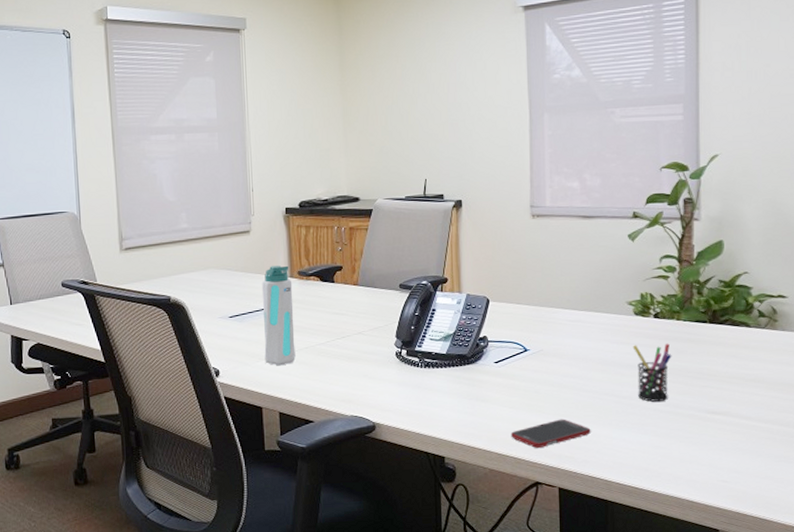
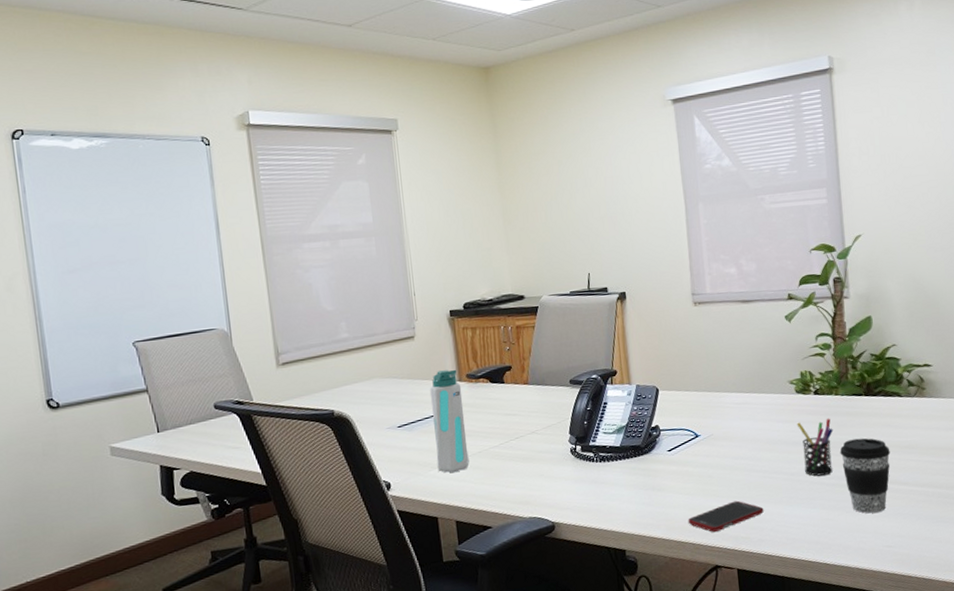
coffee cup: none [677,366,733,445] -> present [840,438,891,514]

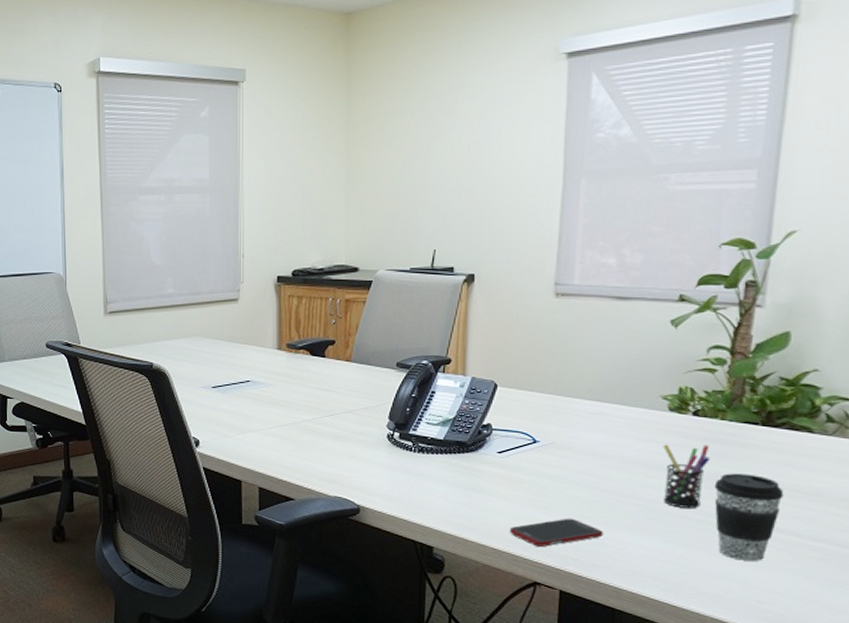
water bottle: present [429,369,470,473] -> none [247,337,280,440]

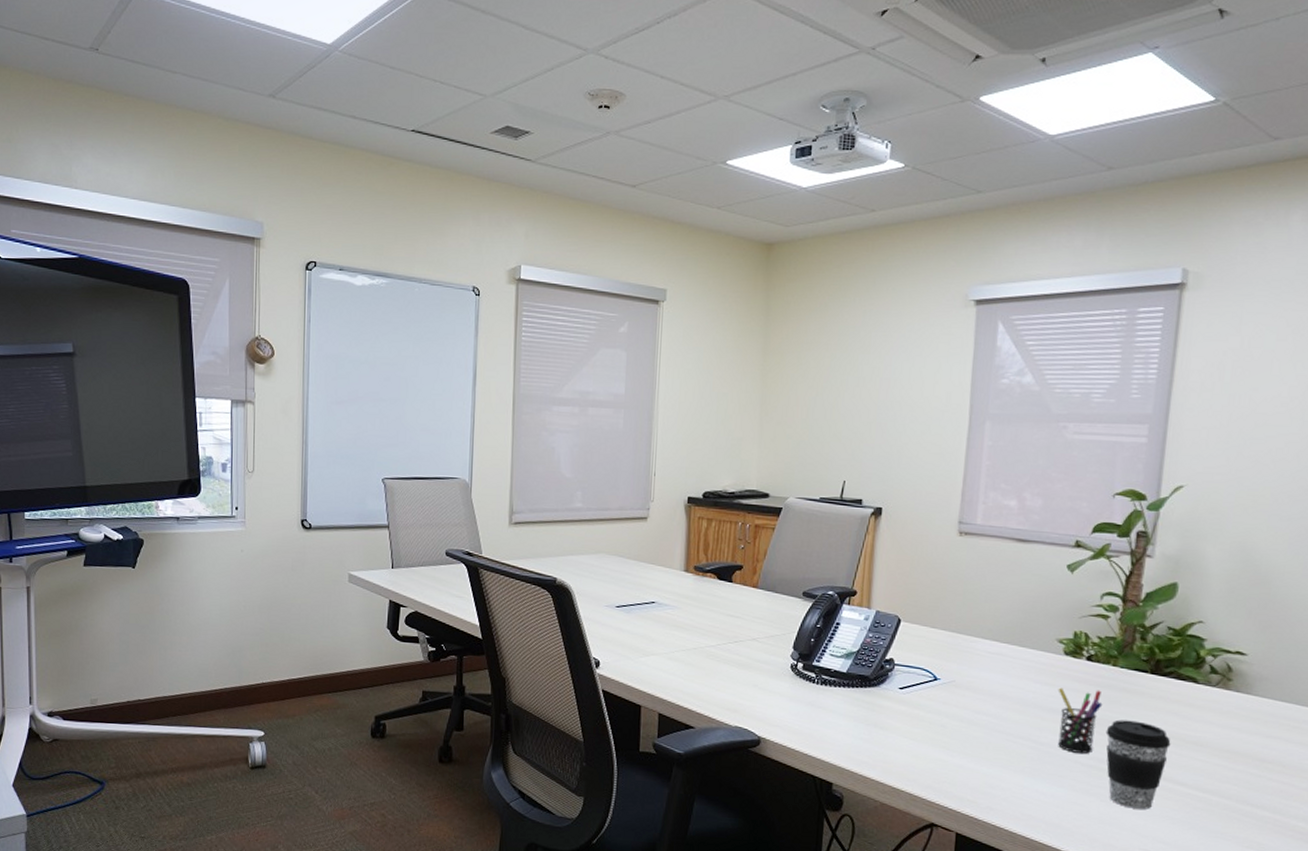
cell phone: present [509,518,603,547] -> none [908,758,1000,787]

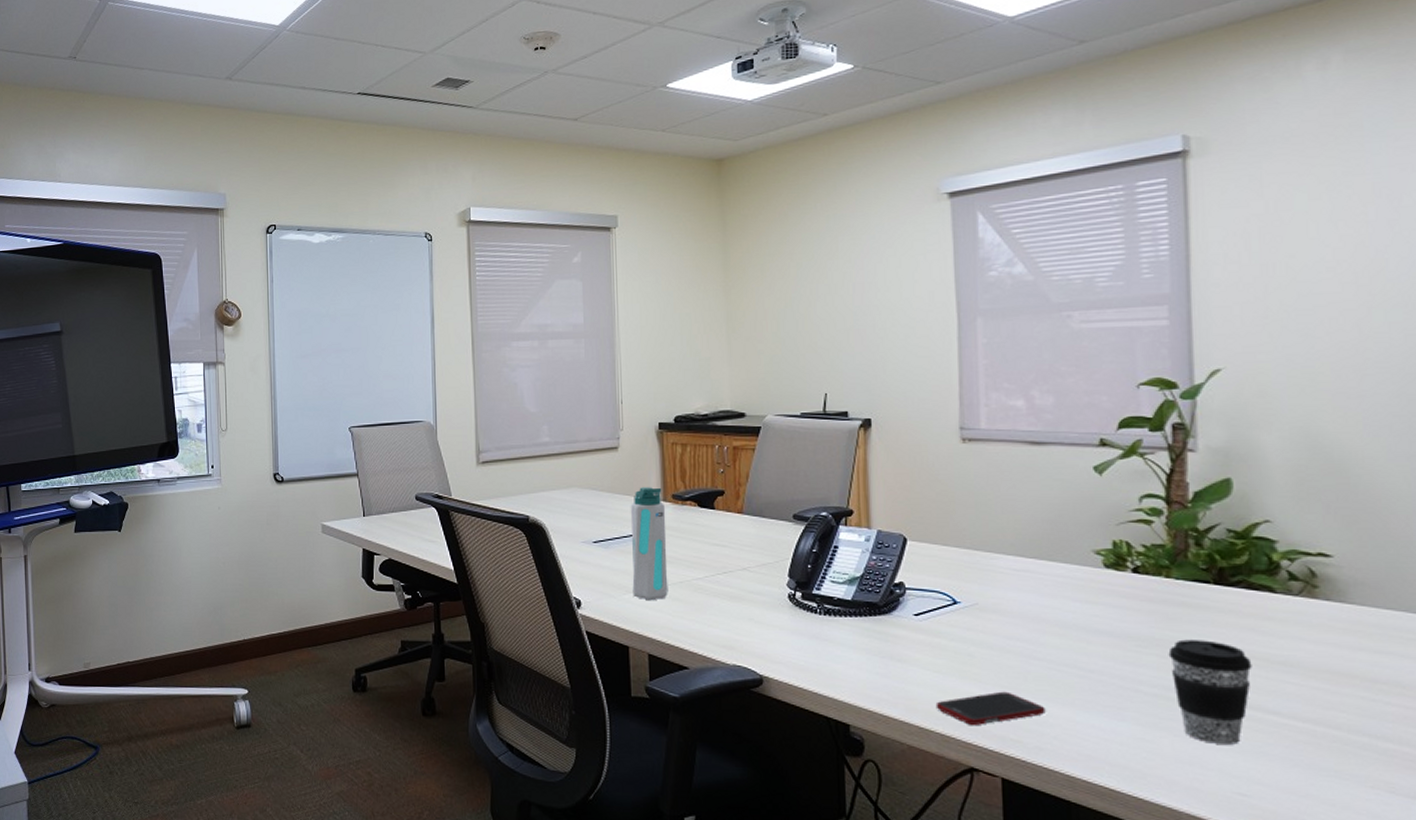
water bottle: none [649,557,687,664] -> present [630,487,668,601]
cell phone: none [908,758,1000,787] -> present [935,691,1046,725]
pen holder: present [1058,687,1103,754] -> none [1102,605,1160,681]

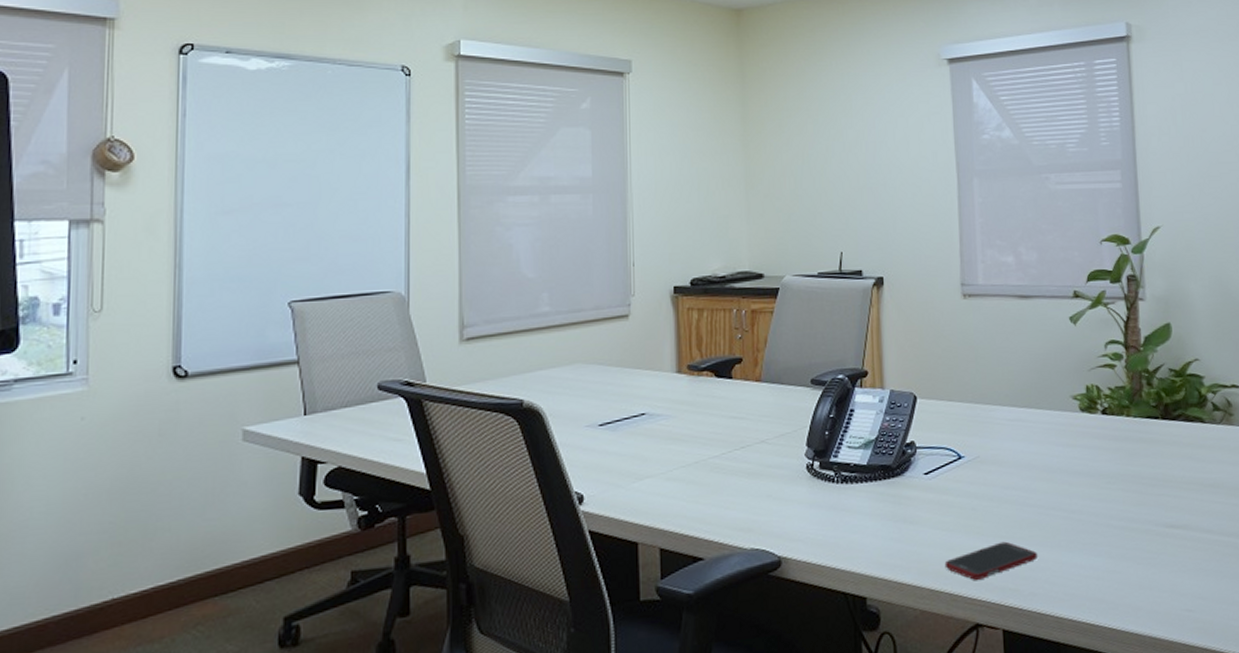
water bottle: present [630,487,668,601] -> none [641,358,682,487]
coffee cup: present [1168,639,1252,745] -> none [1131,471,1191,567]

